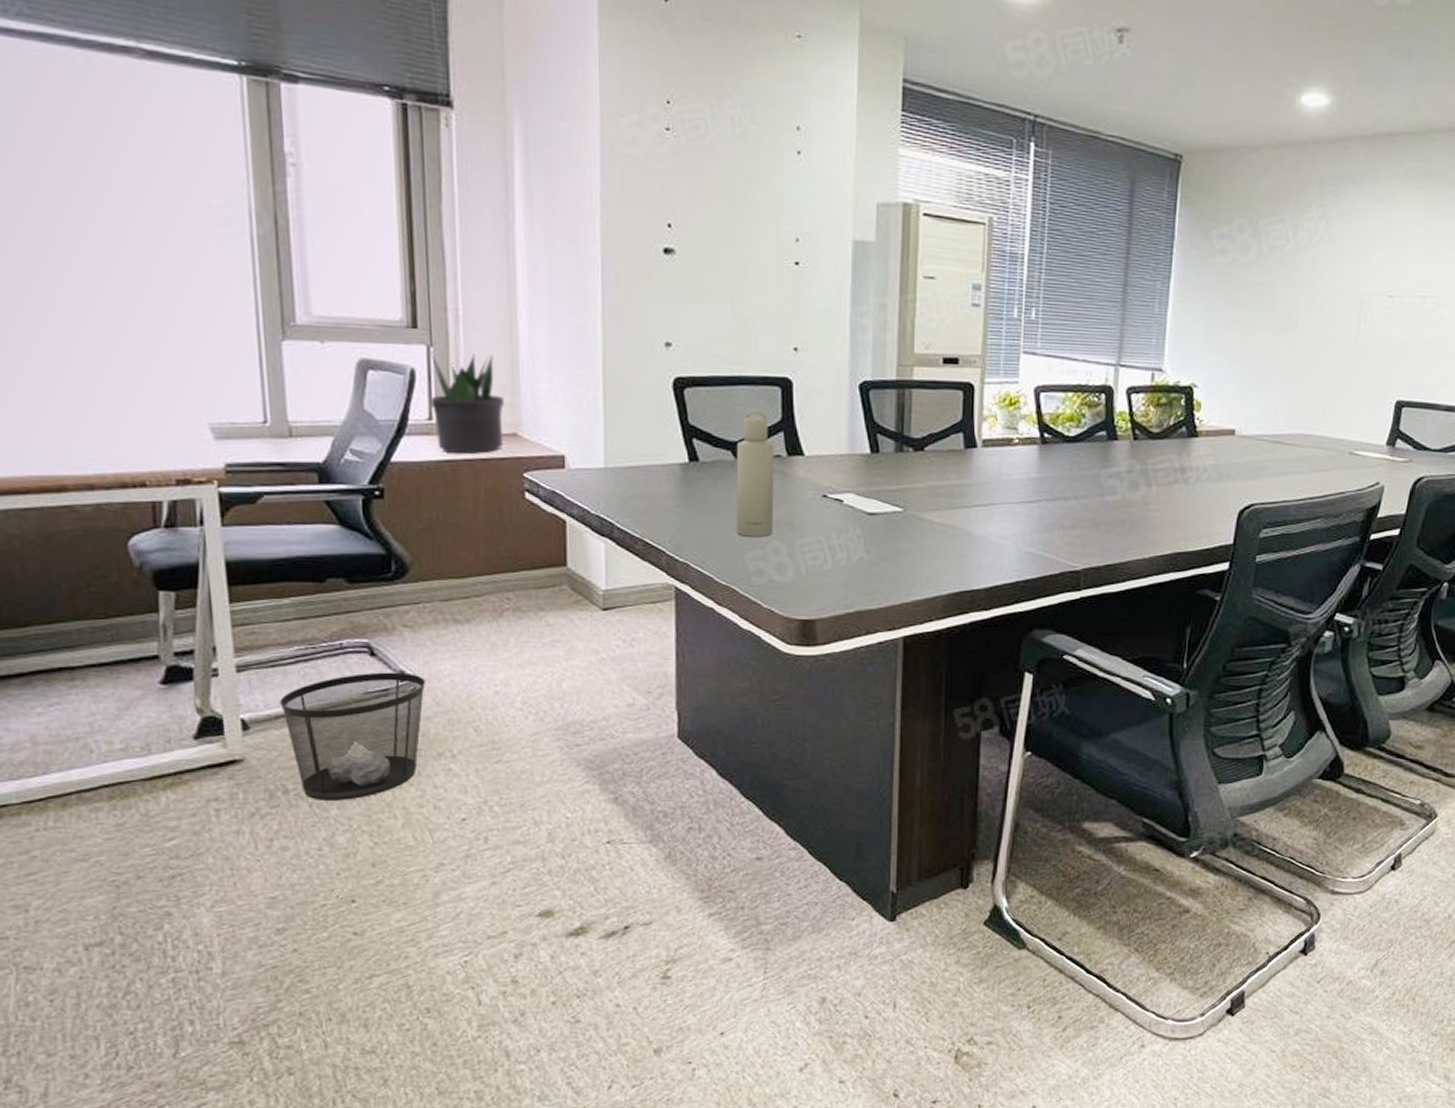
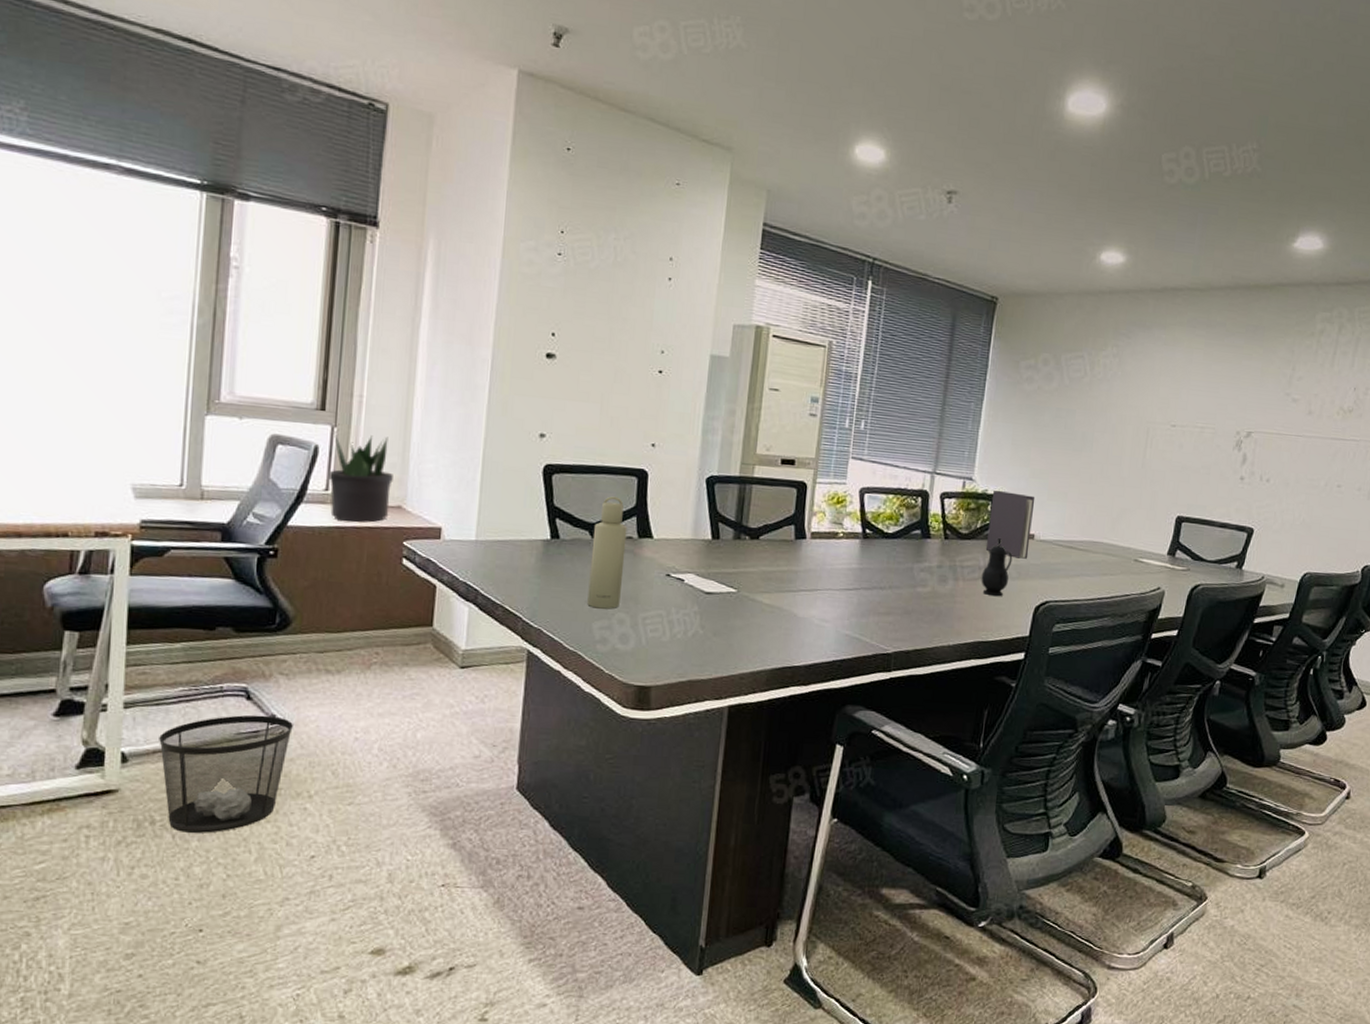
coffeepot: none [1177,436,1212,501] -> present [981,538,1013,596]
binder: none [1181,382,1235,458] -> present [986,491,1036,559]

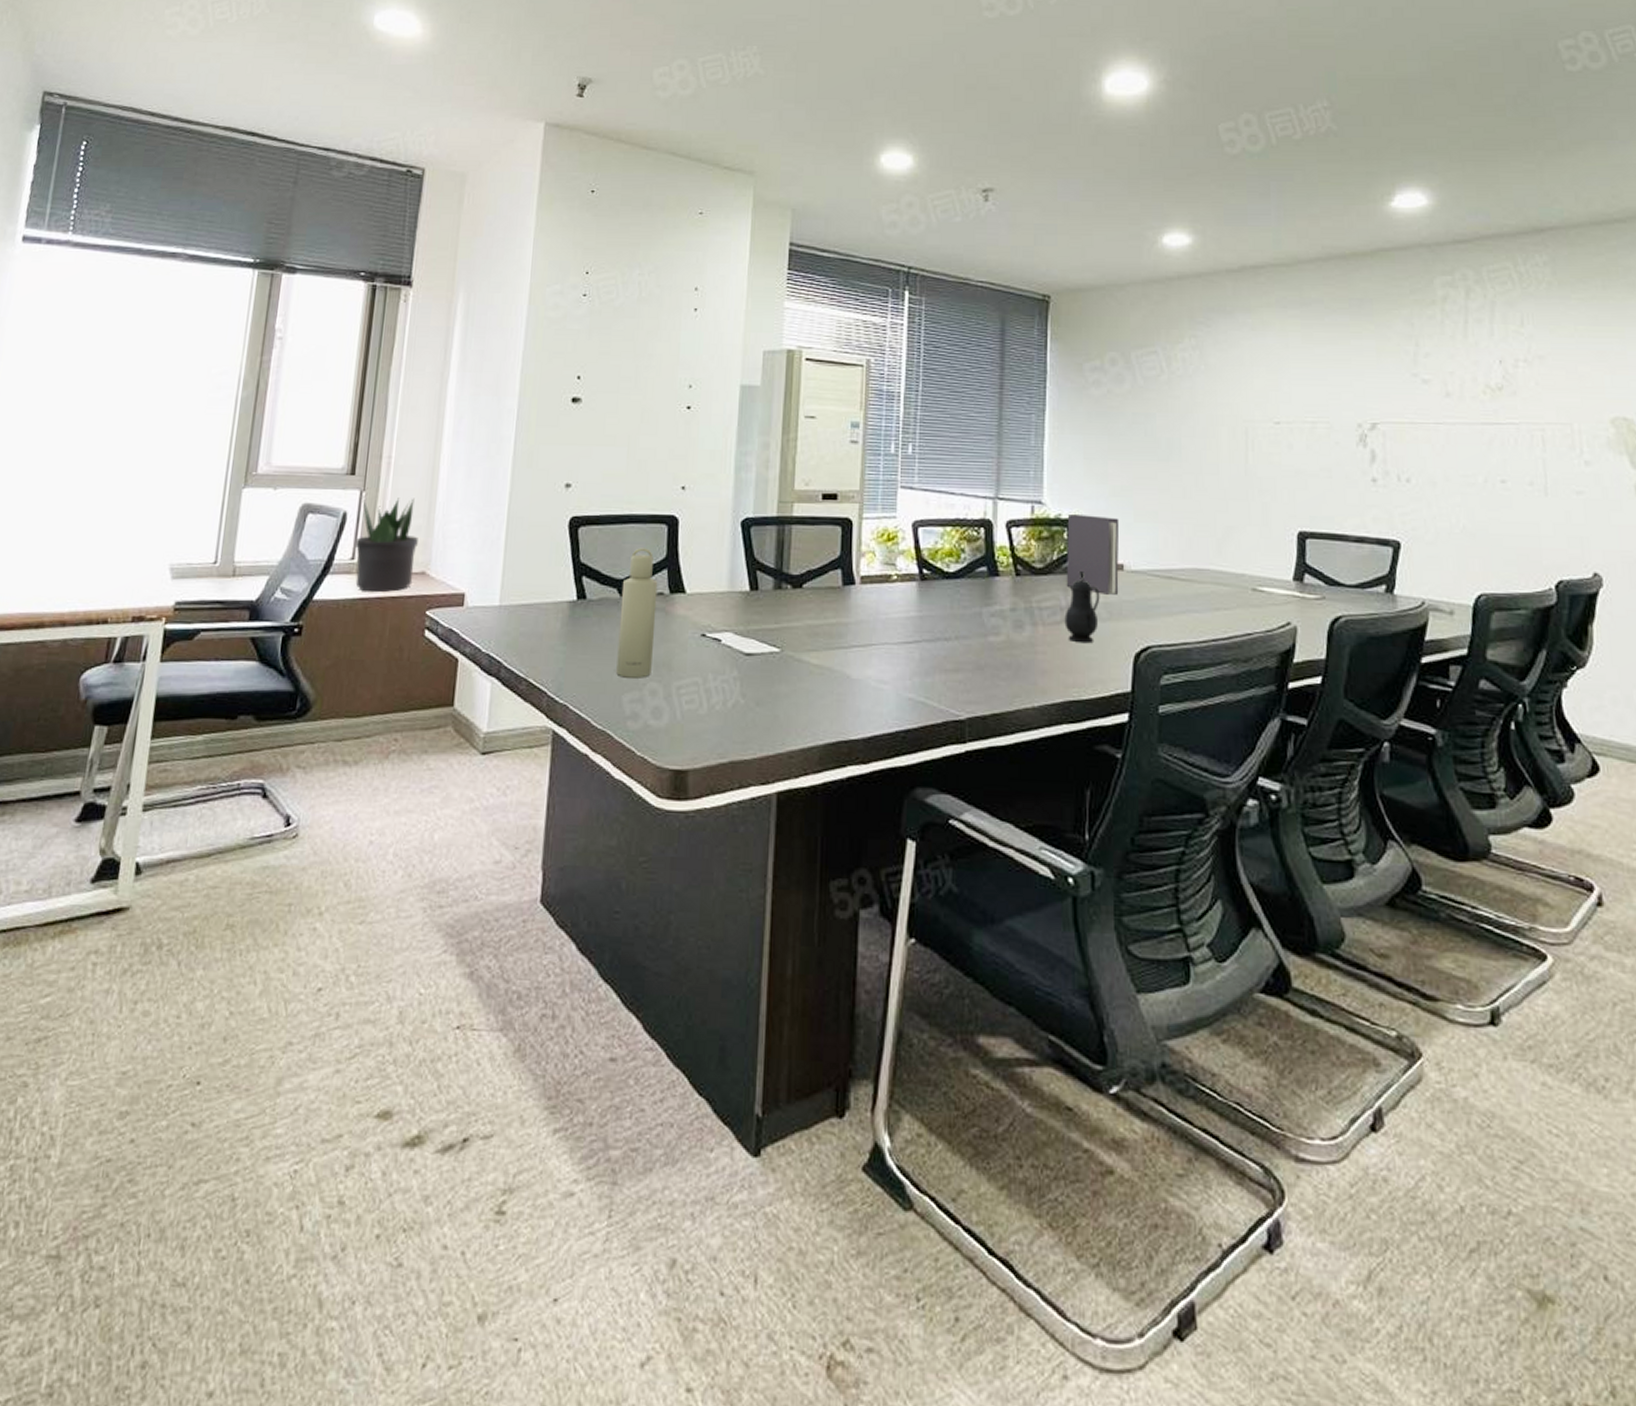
waste bin: present [159,714,293,833] -> none [173,815,307,960]

